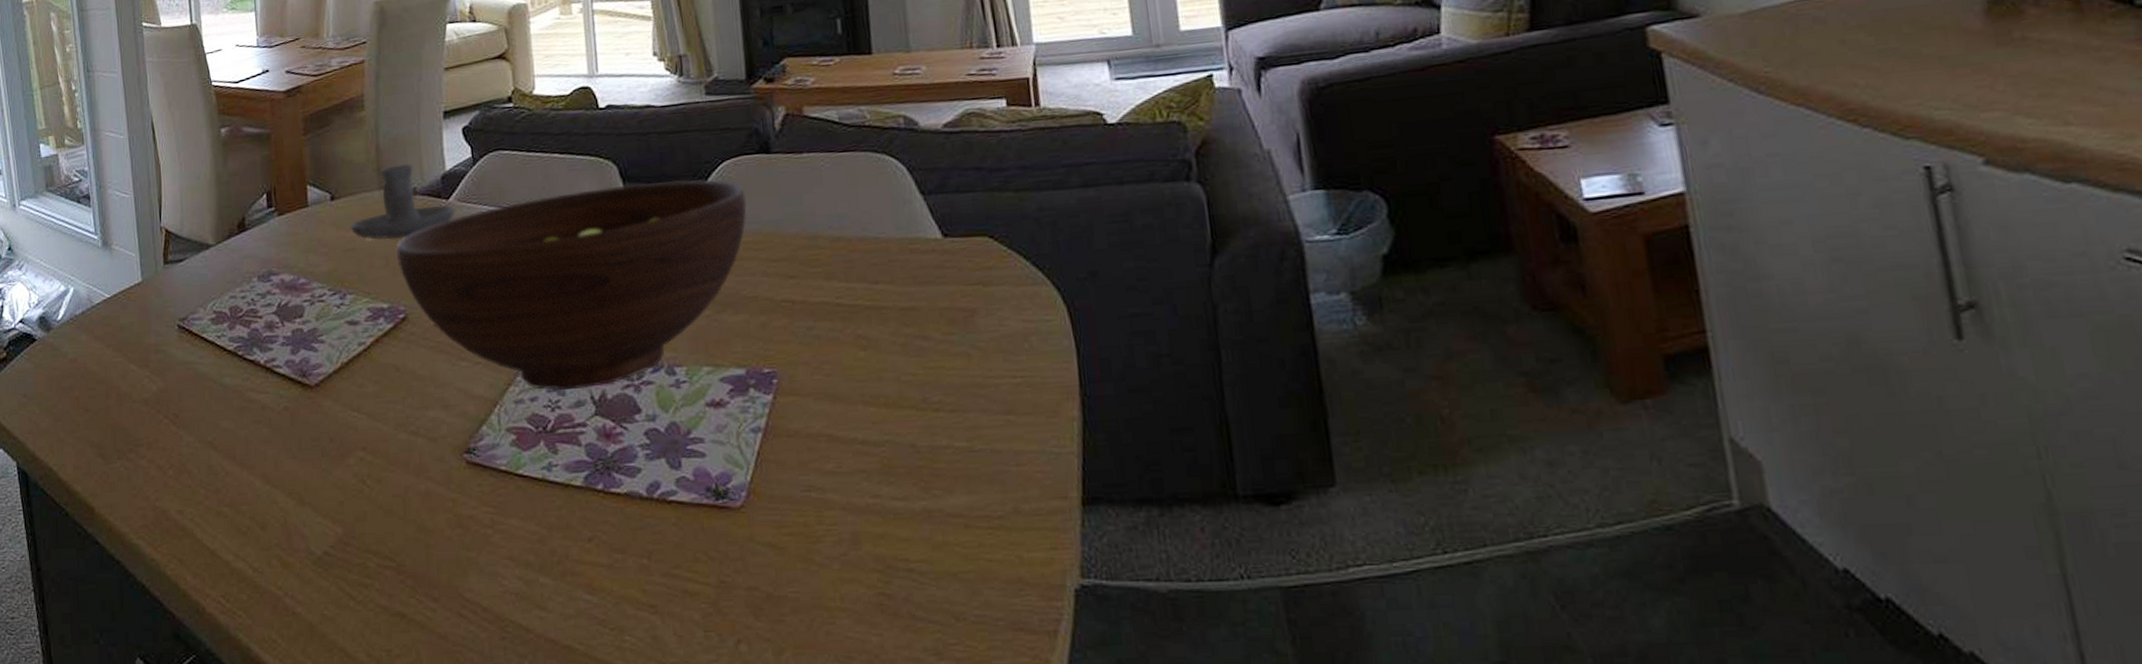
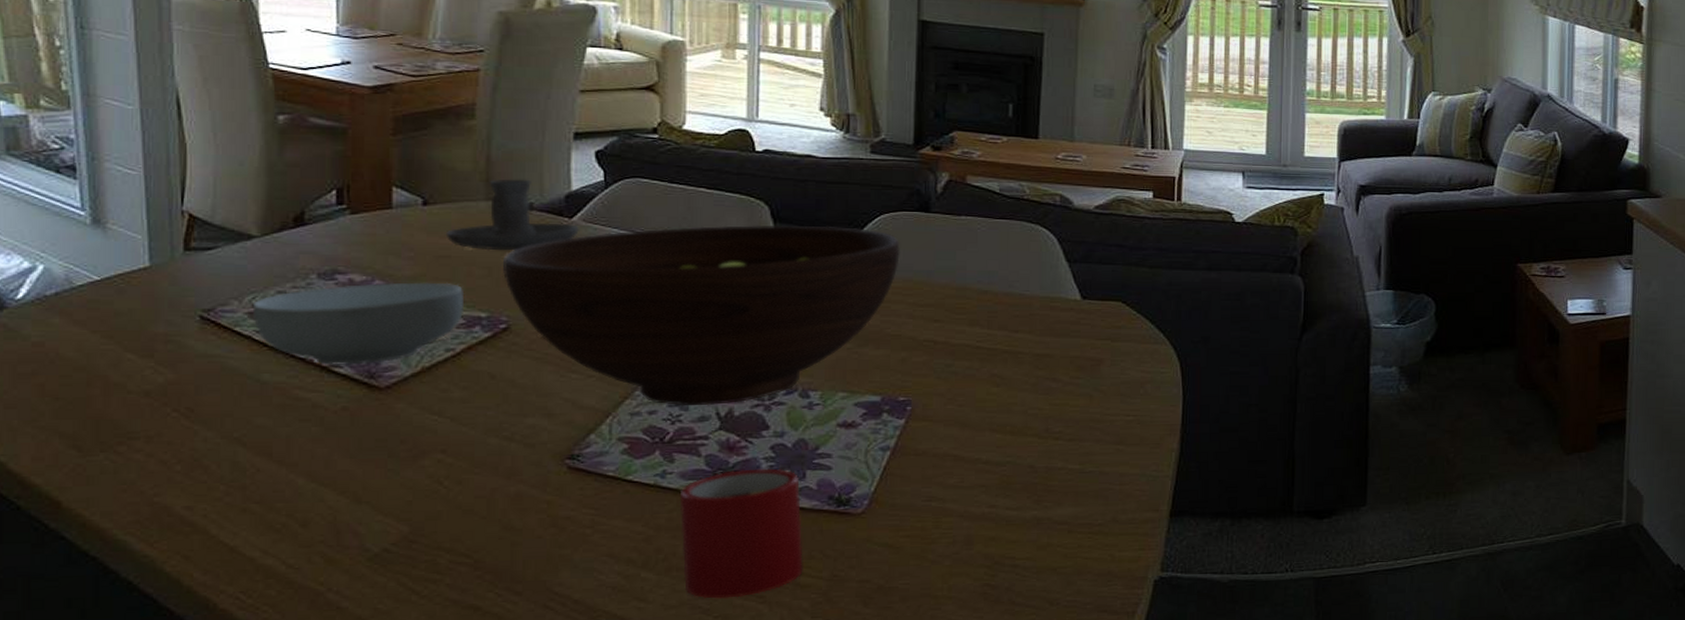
cereal bowl: none [213,275,370,366] -> present [252,282,465,365]
mug: none [566,457,690,608] -> present [679,468,803,599]

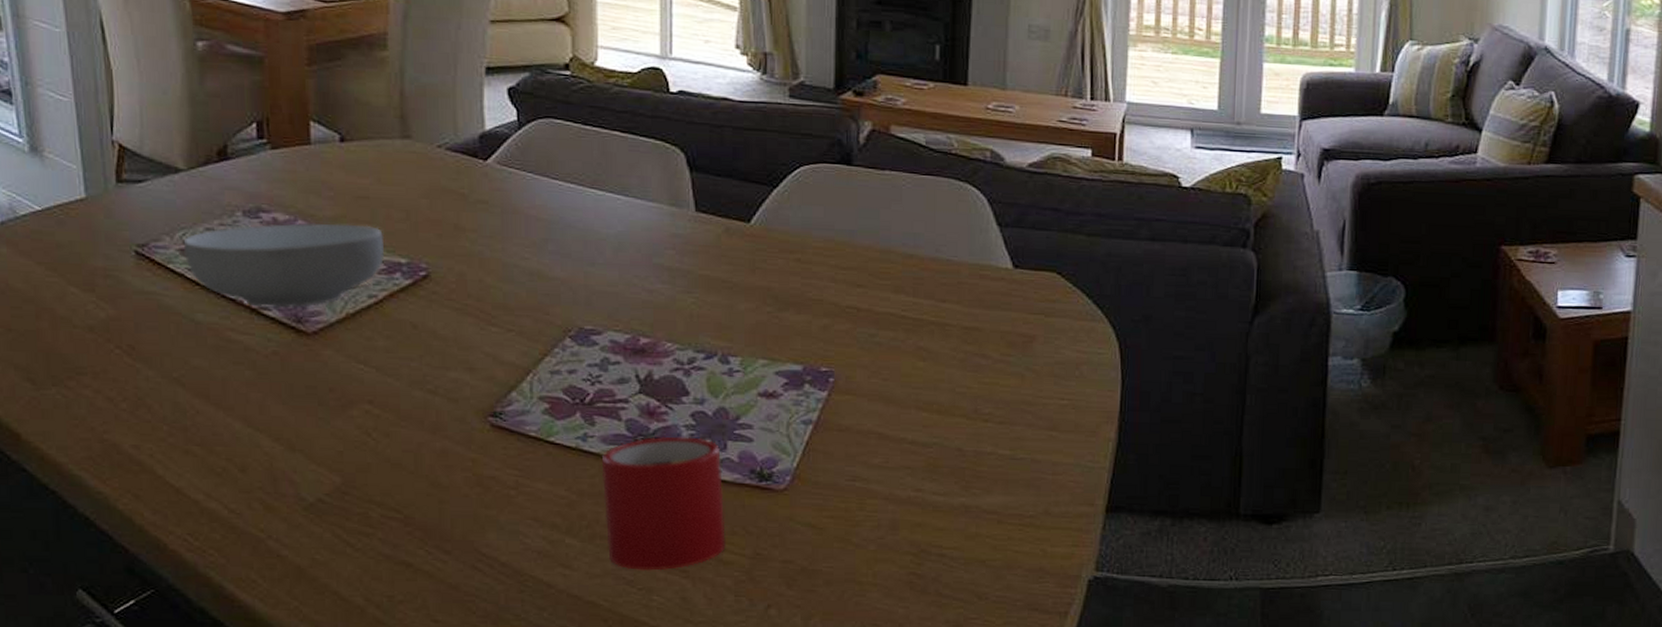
candle holder: present [445,179,580,251] -> none [363,115,495,194]
fruit bowl: present [503,225,901,406] -> none [421,173,822,368]

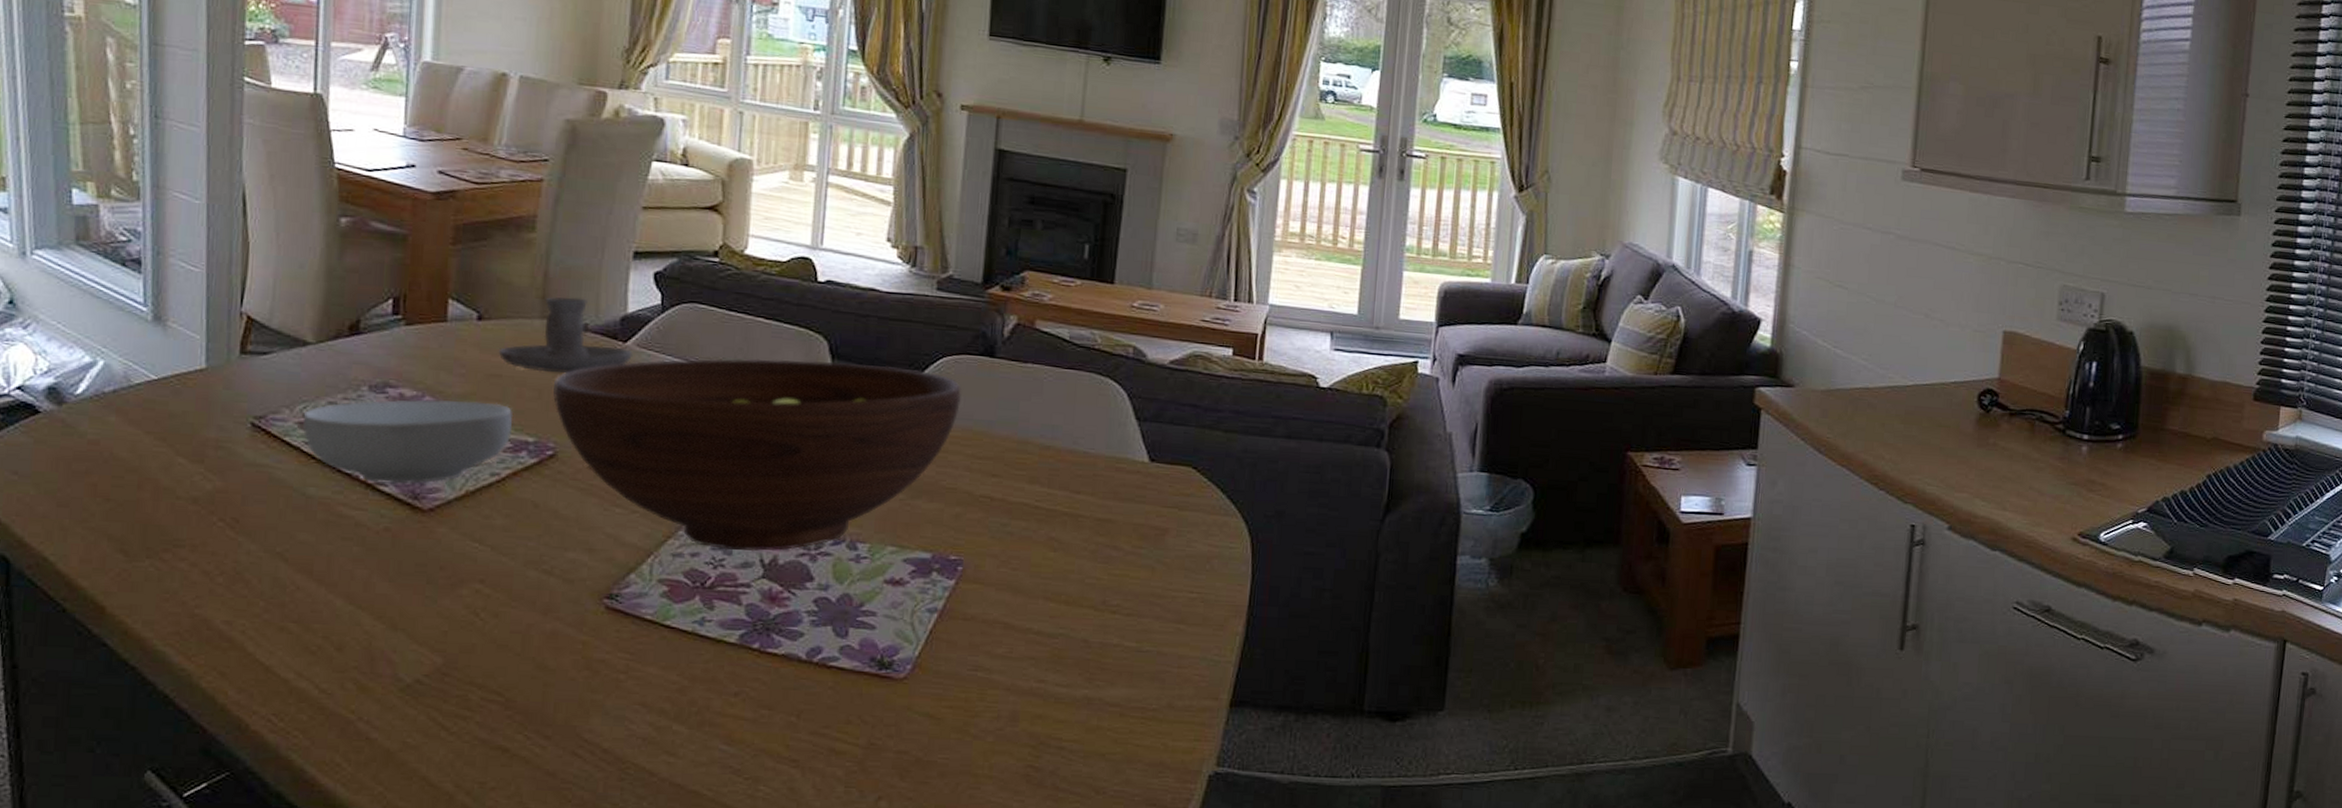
candle holder: none [363,115,495,194] -> present [498,297,634,374]
fruit bowl: none [421,173,822,368] -> present [553,358,962,552]
mug: present [601,436,726,571] -> none [716,622,842,760]

